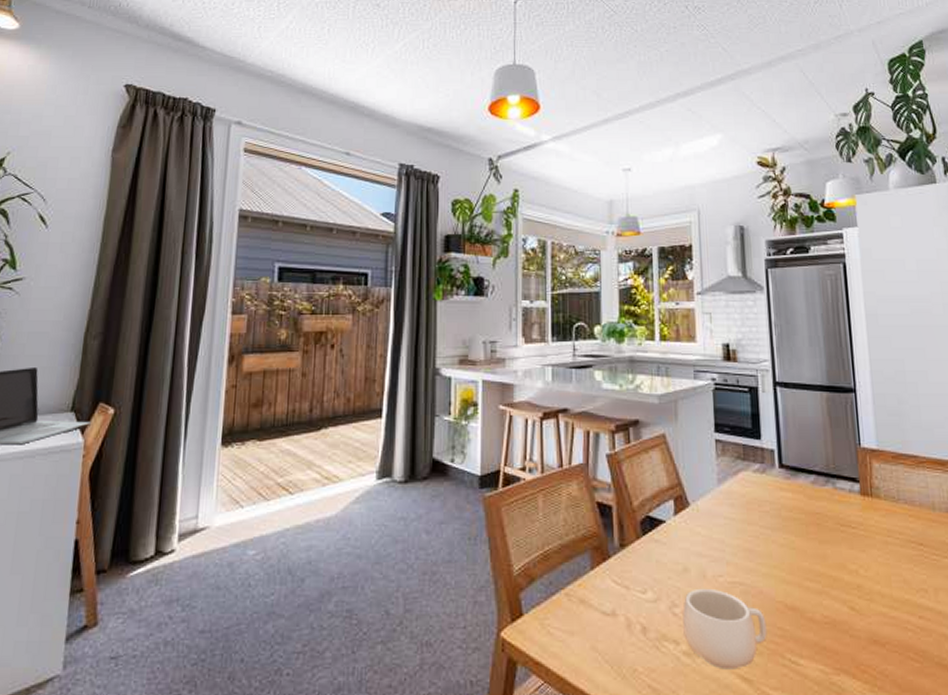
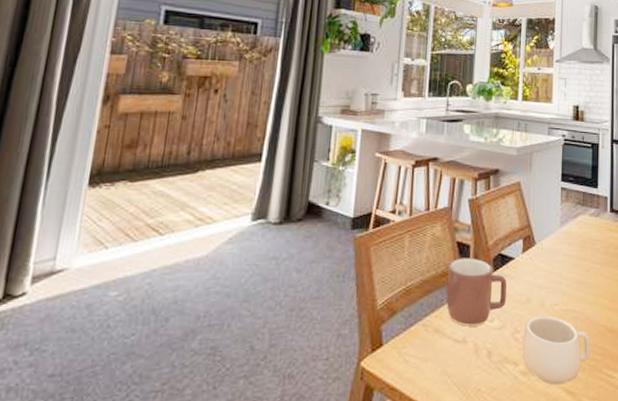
mug: none [588,520,660,599] -> present [447,258,507,328]

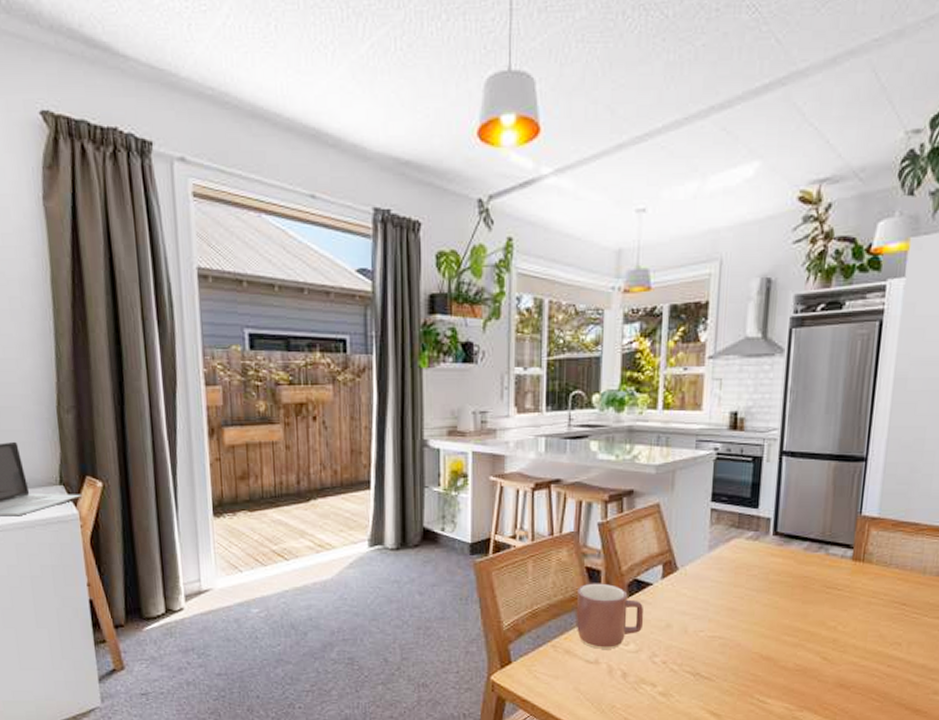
mug: present [522,315,590,385] -> none [661,641,741,707]

